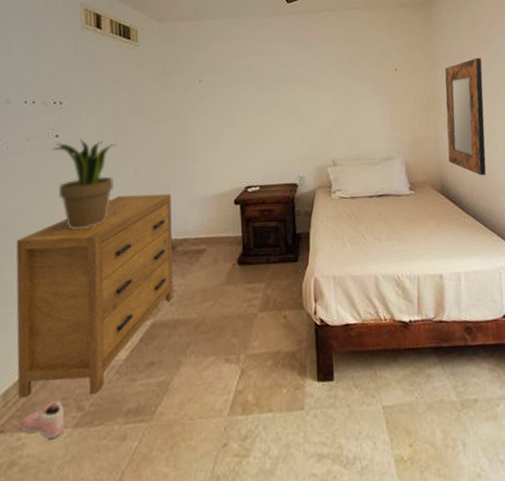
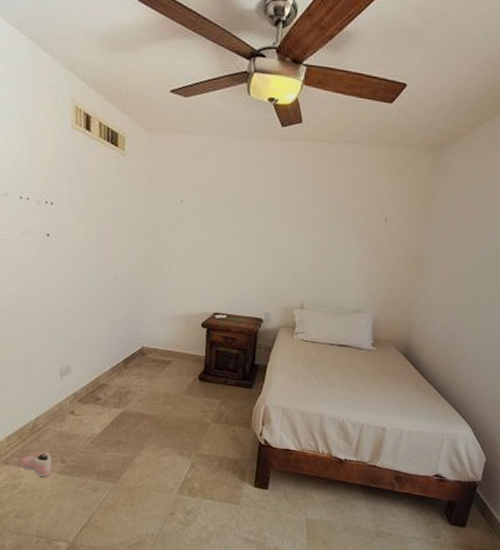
dresser: present [16,194,173,399] -> none [14,300,146,454]
potted plant: present [50,139,117,229] -> none [42,241,100,323]
home mirror: present [444,58,486,176] -> none [419,220,487,347]

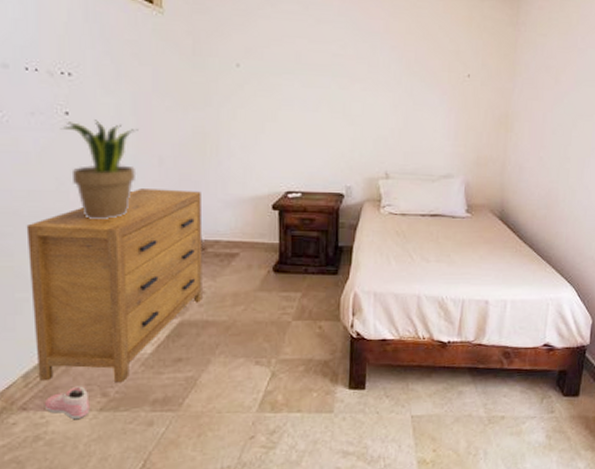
dresser: none [14,300,146,454] -> present [26,189,203,383]
potted plant: none [42,241,100,323] -> present [60,119,138,219]

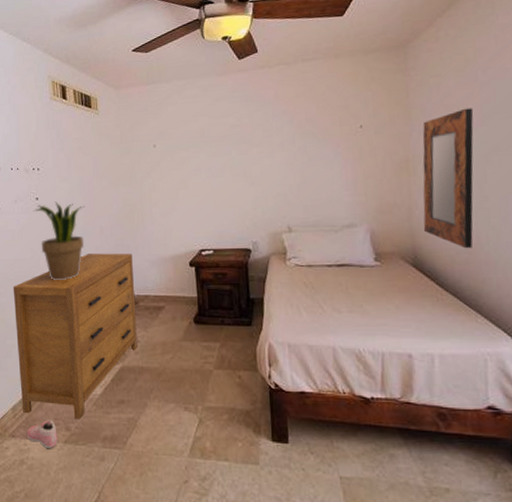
home mirror: none [512,71,569,205] -> present [422,108,474,249]

